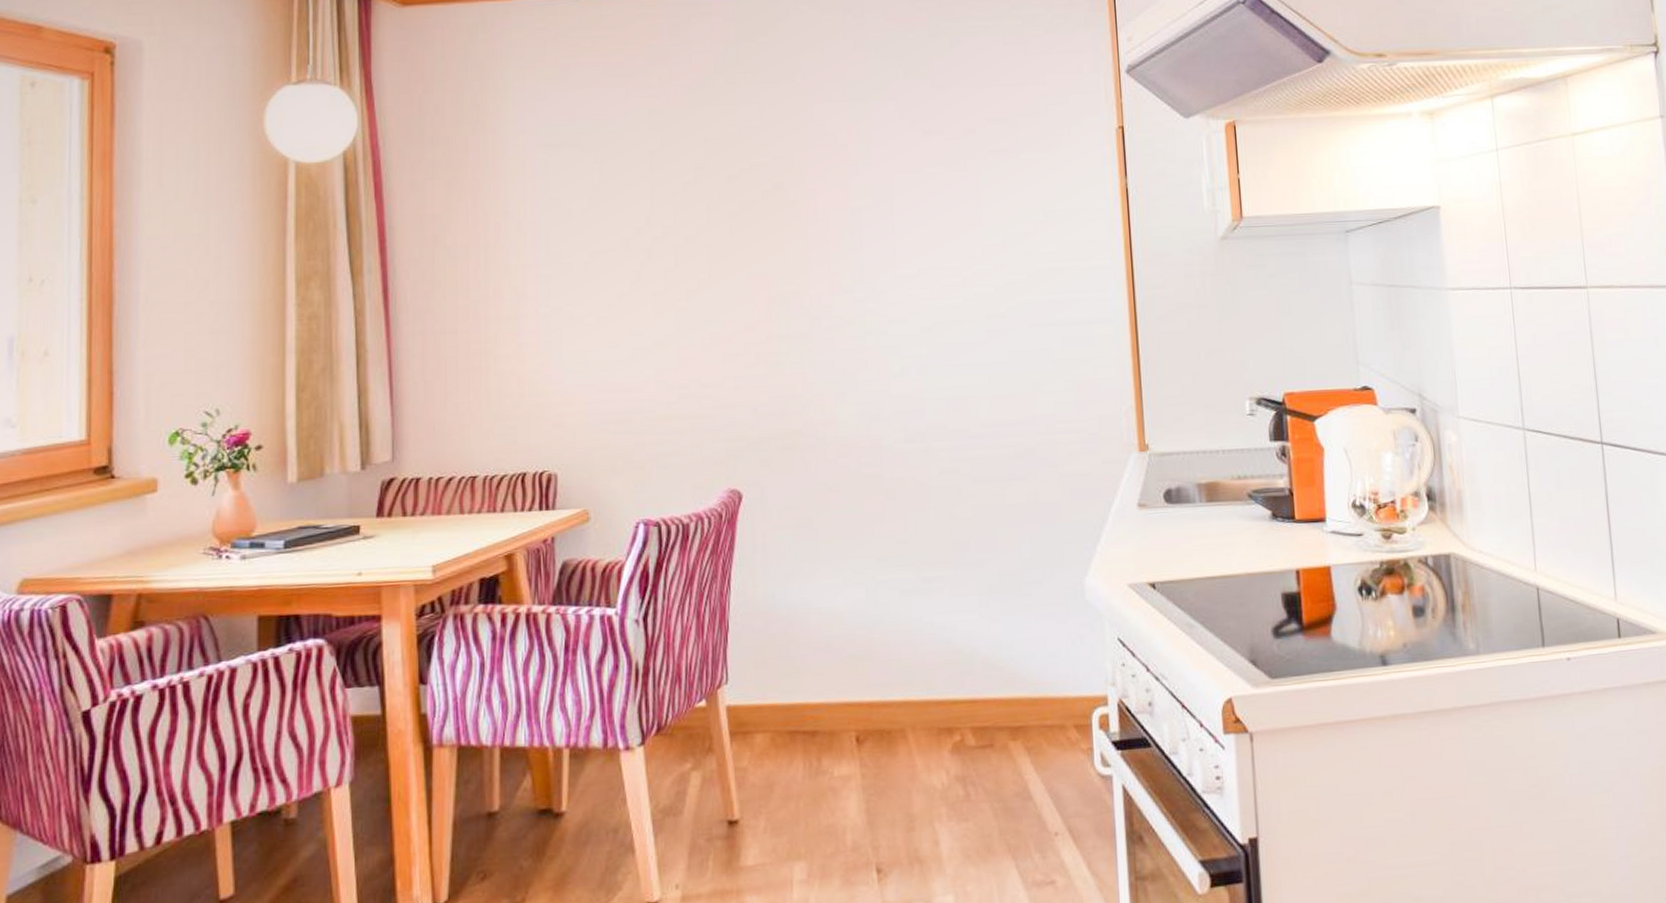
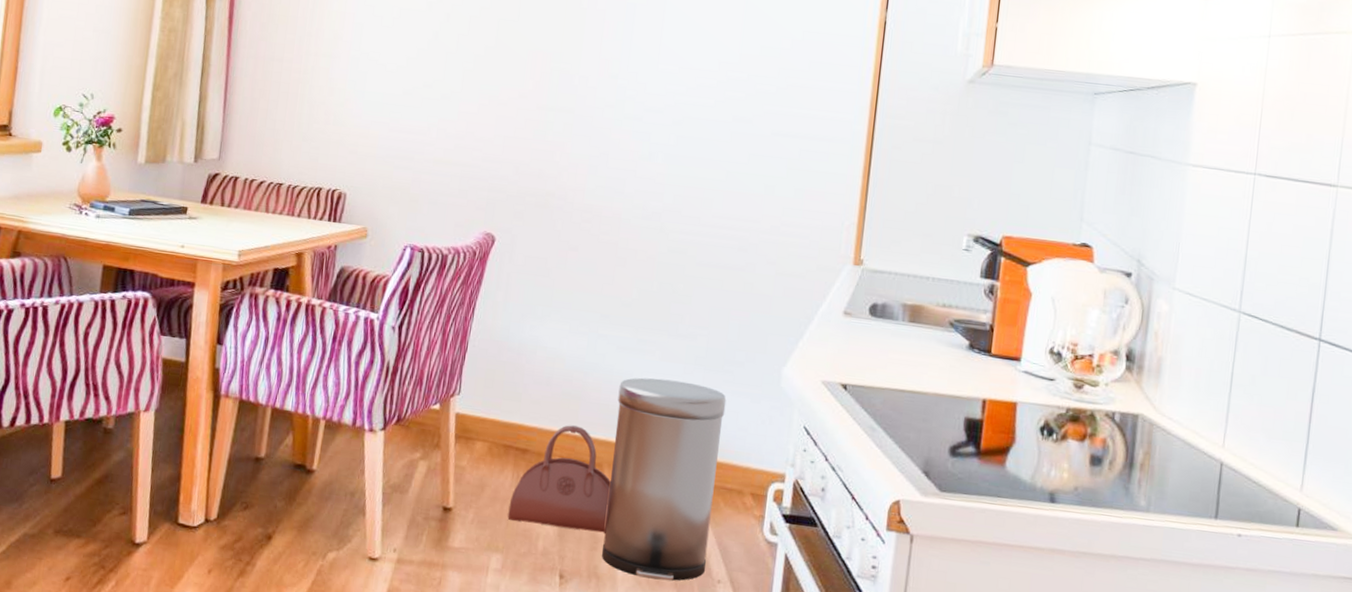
handbag: none [805,690,922,818] -> present [507,424,612,533]
pedal bin: none [910,615,1039,850] -> present [602,377,727,581]

